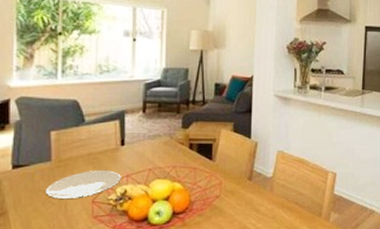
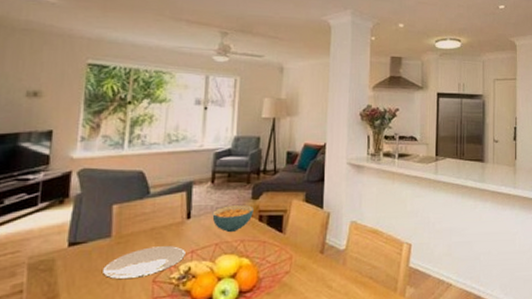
cereal bowl: none [145,134,184,159] -> present [212,205,254,233]

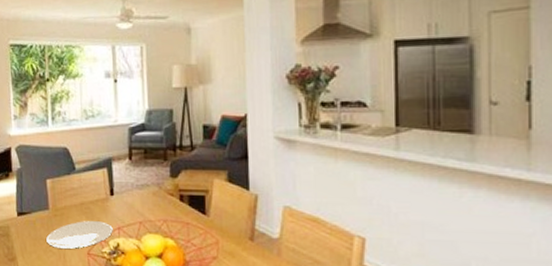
cereal bowl: present [212,205,254,233] -> none [133,183,174,212]

